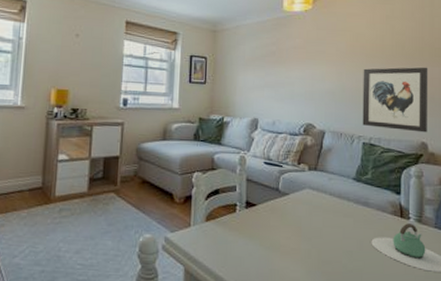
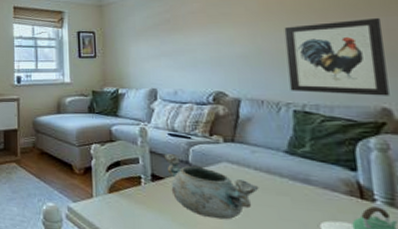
decorative bowl: none [257,181,332,241] -> present [163,154,259,220]

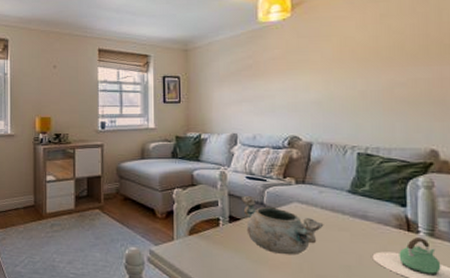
wall art: present [284,17,390,96] -> none [354,66,438,139]

